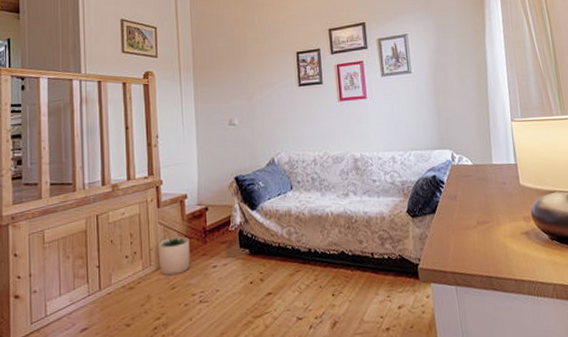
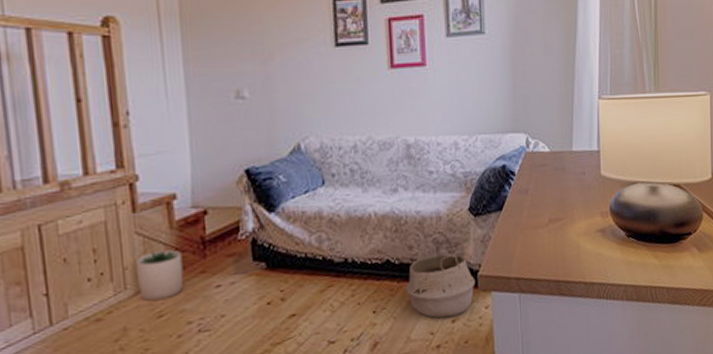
woven basket: none [358,238,417,304] -> present [406,242,475,318]

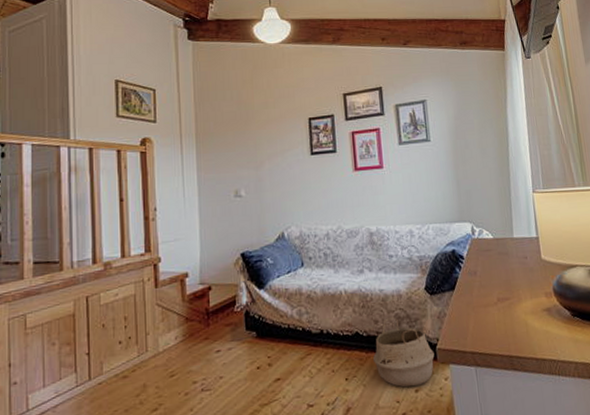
planter: present [135,249,184,302] -> none [155,319,191,363]

